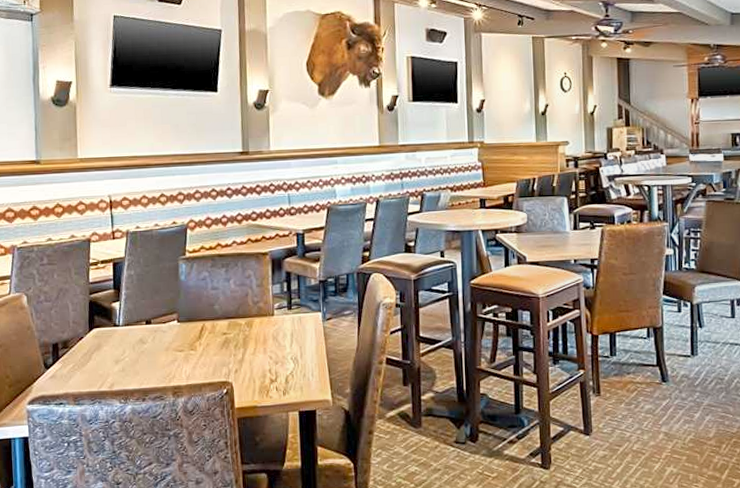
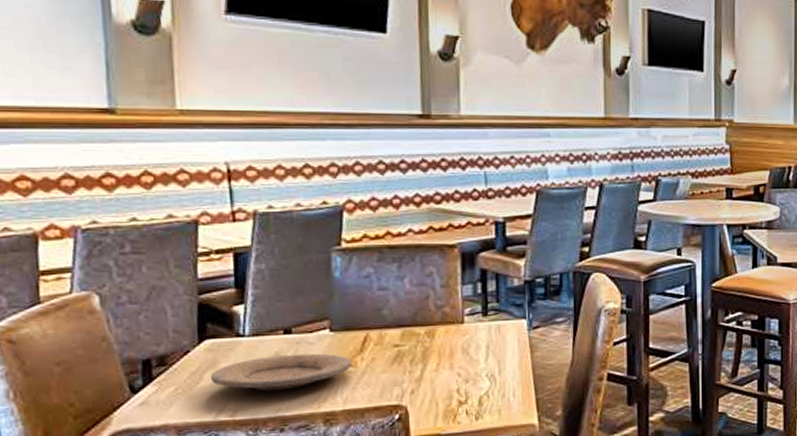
plate: none [96,339,193,369] -> present [210,353,352,391]

